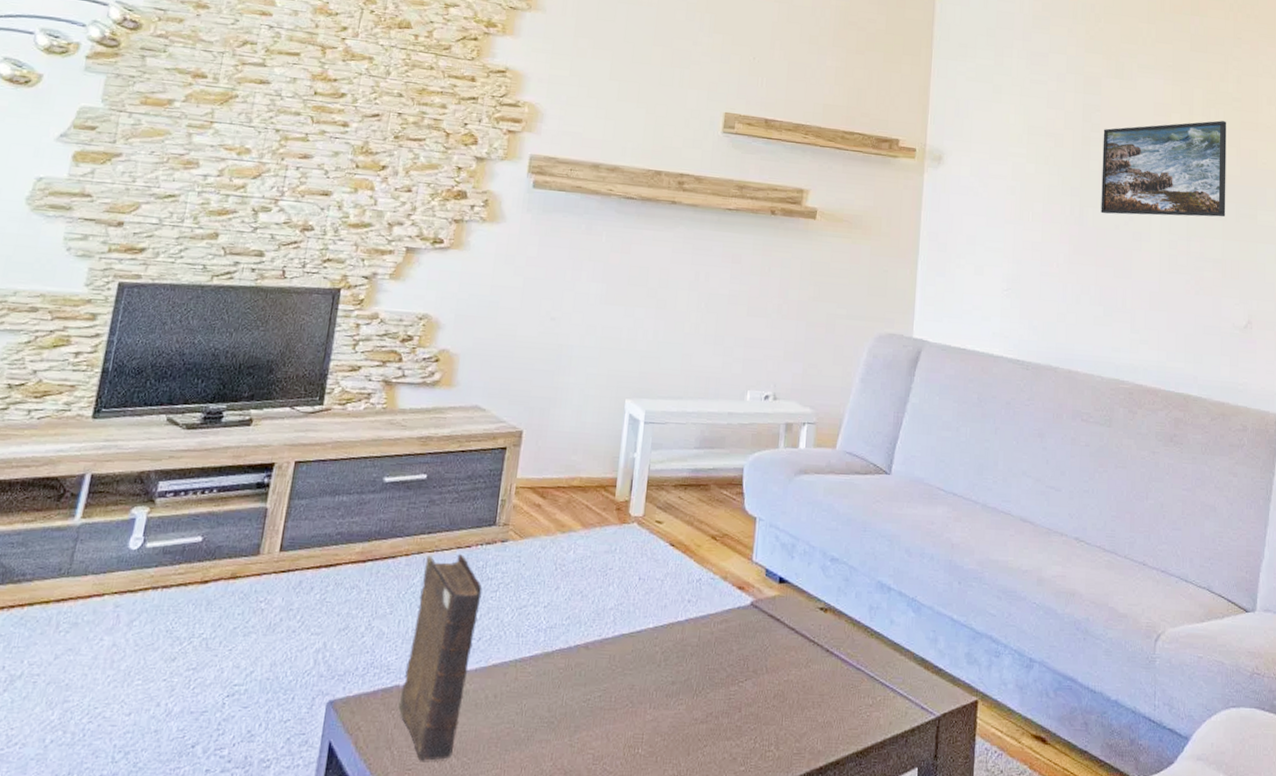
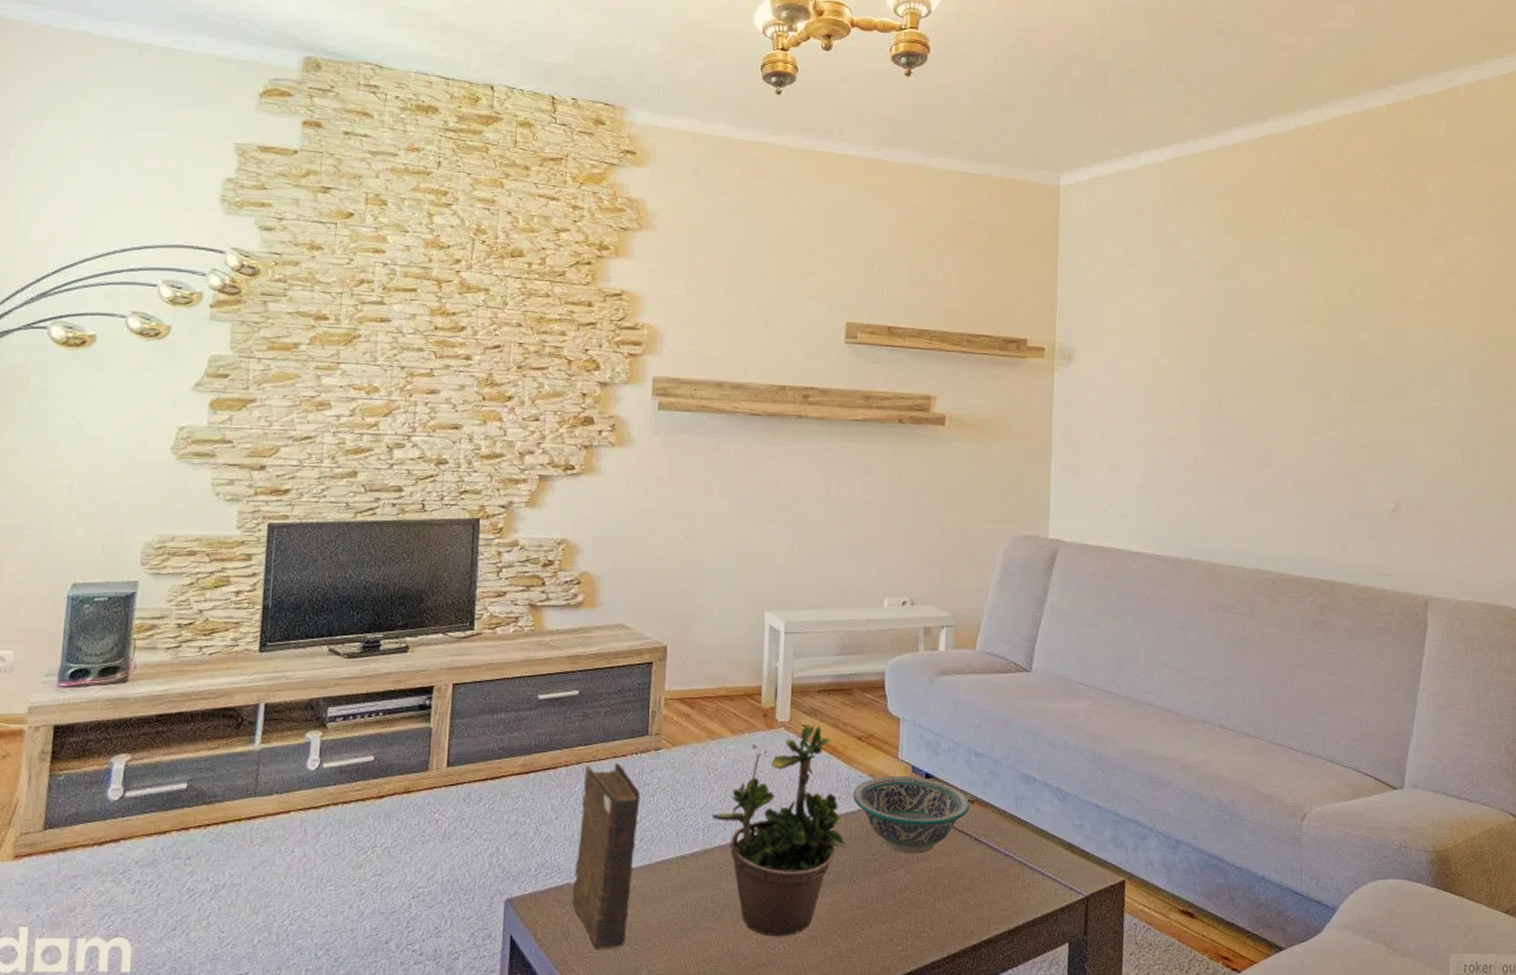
potted plant: none [555,510,693,752] -> present [711,714,846,937]
bowl: none [703,578,823,665] -> present [853,775,970,854]
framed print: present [1101,120,1227,217] -> none [1240,299,1374,404]

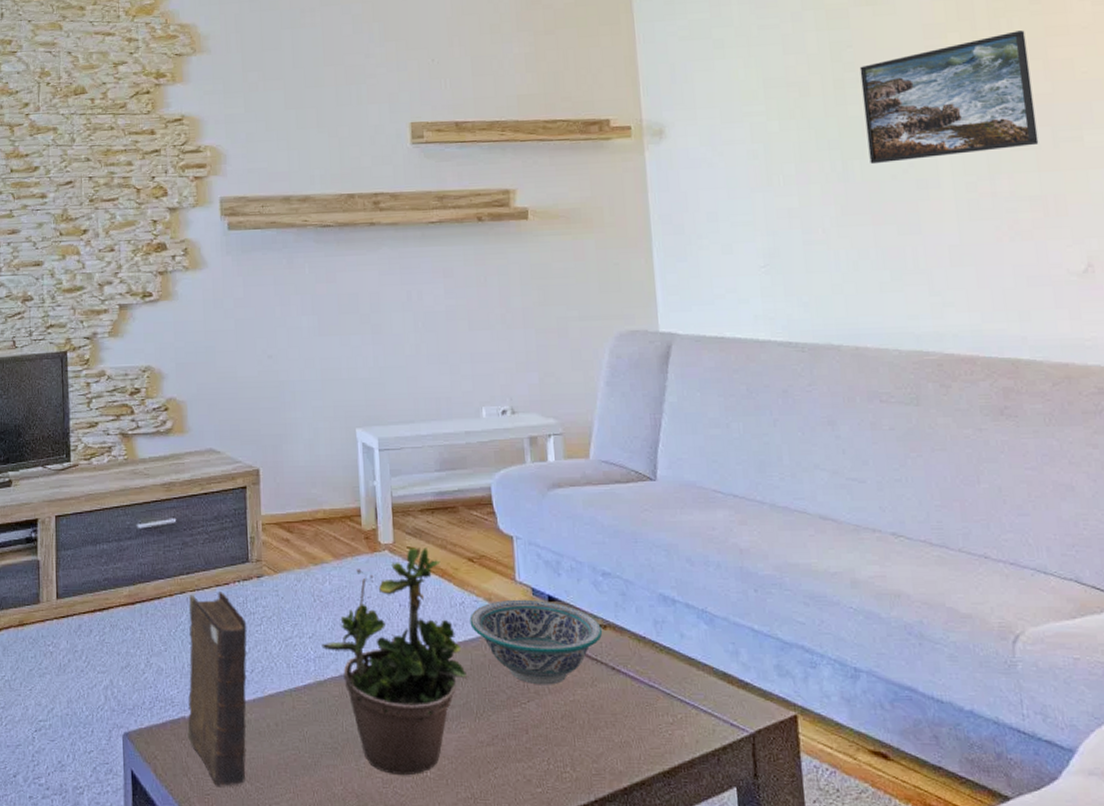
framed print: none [1240,299,1374,404] -> present [859,30,1039,165]

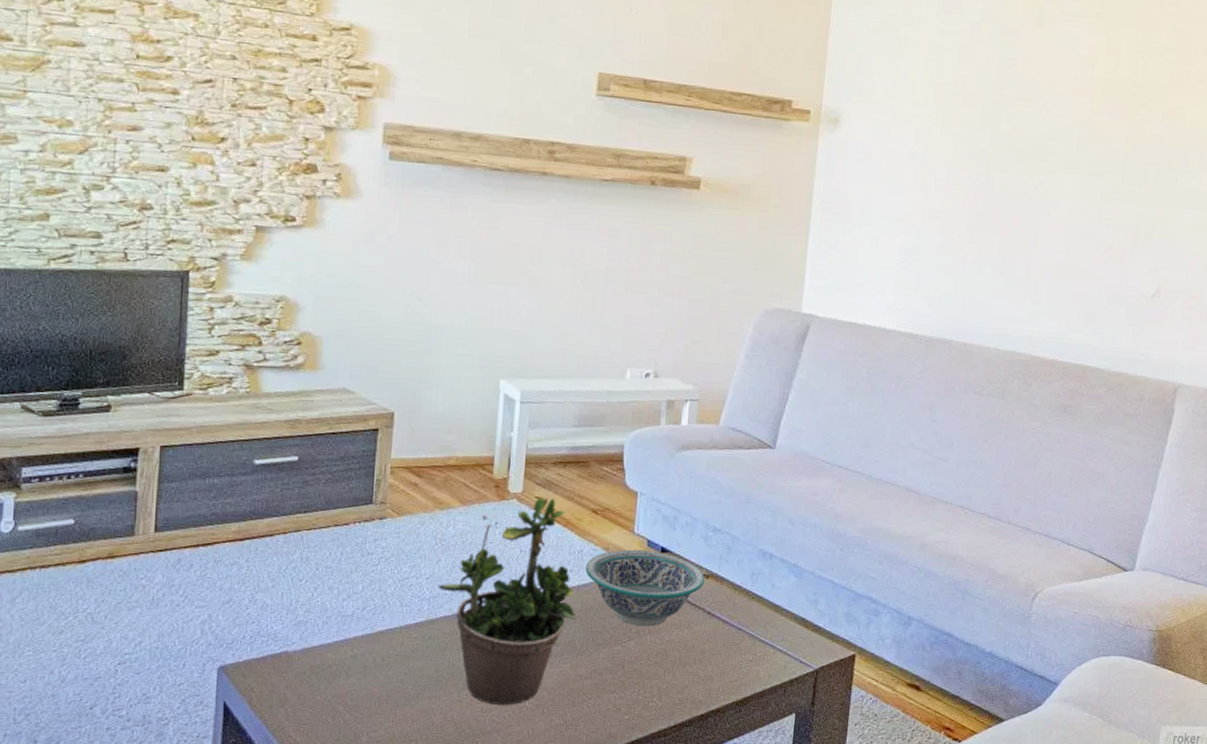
book: present [187,590,247,786] -> none [288,530,363,716]
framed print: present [859,30,1039,165] -> none [1009,74,1155,181]

